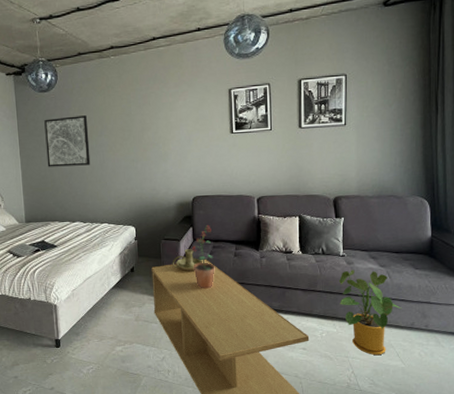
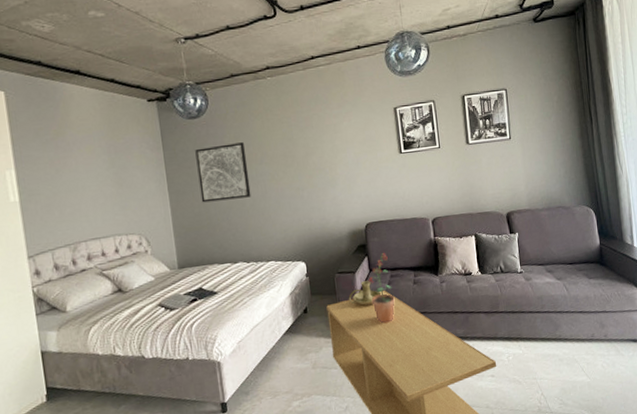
house plant: present [338,270,402,356] -> none [519,285,581,373]

